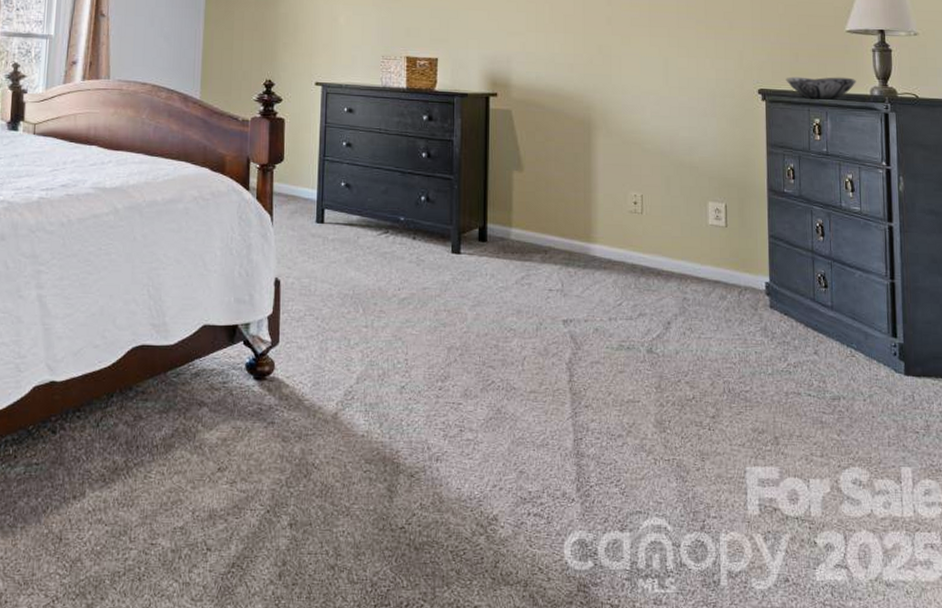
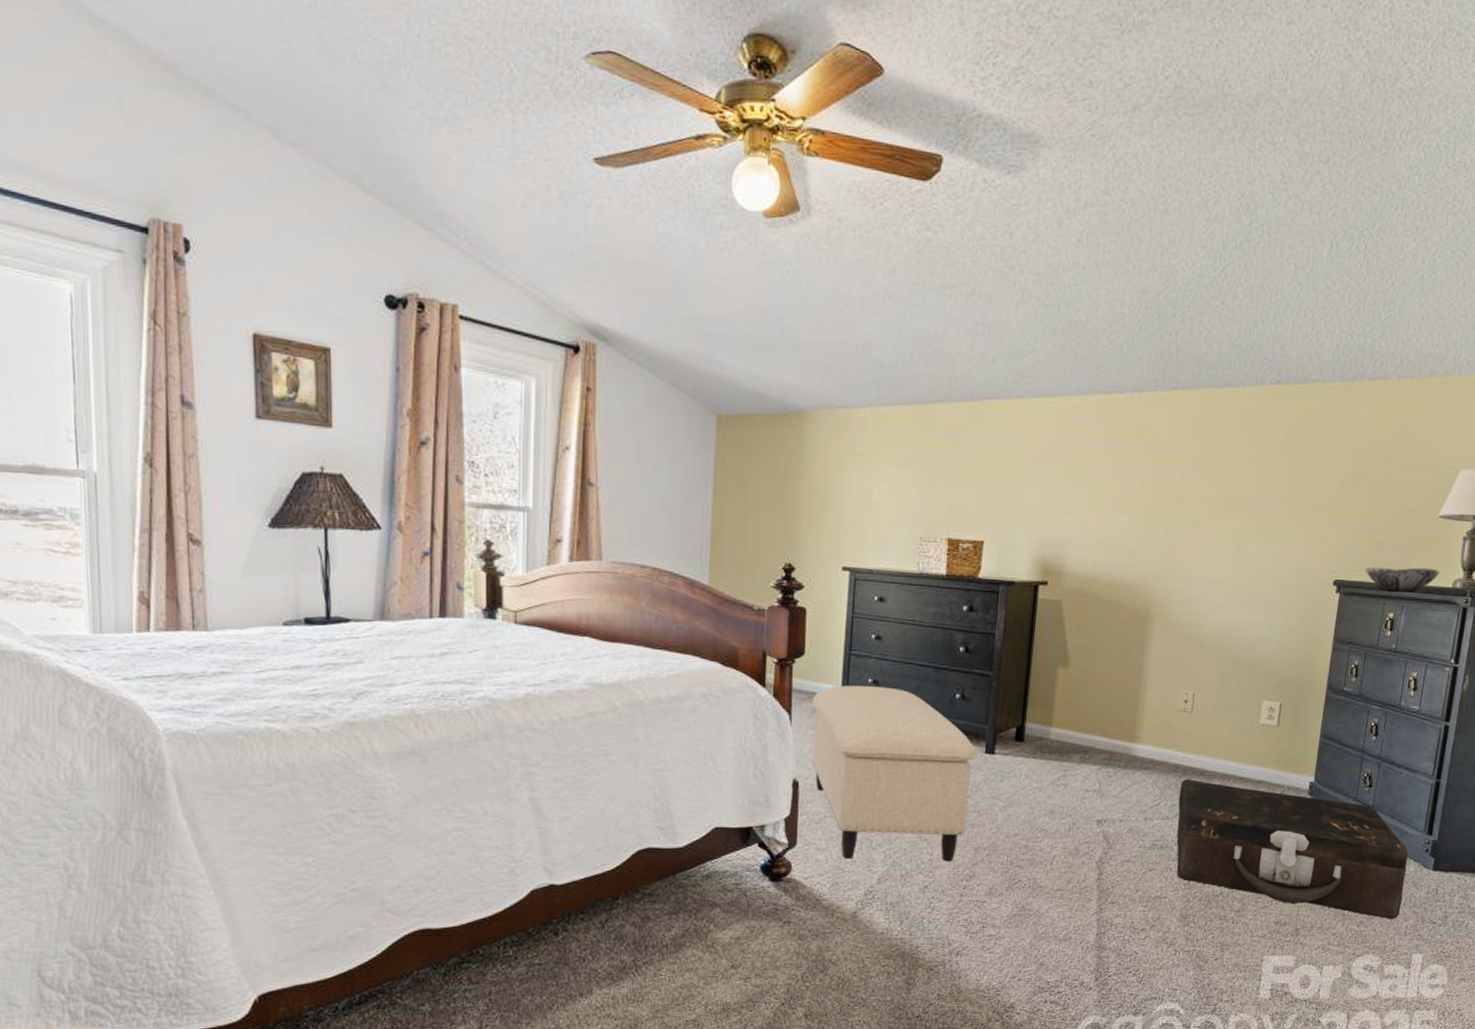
ottoman: none [291,189,444,362] -> present [812,685,977,862]
suitcase: none [639,279,880,428] -> present [1176,779,1409,919]

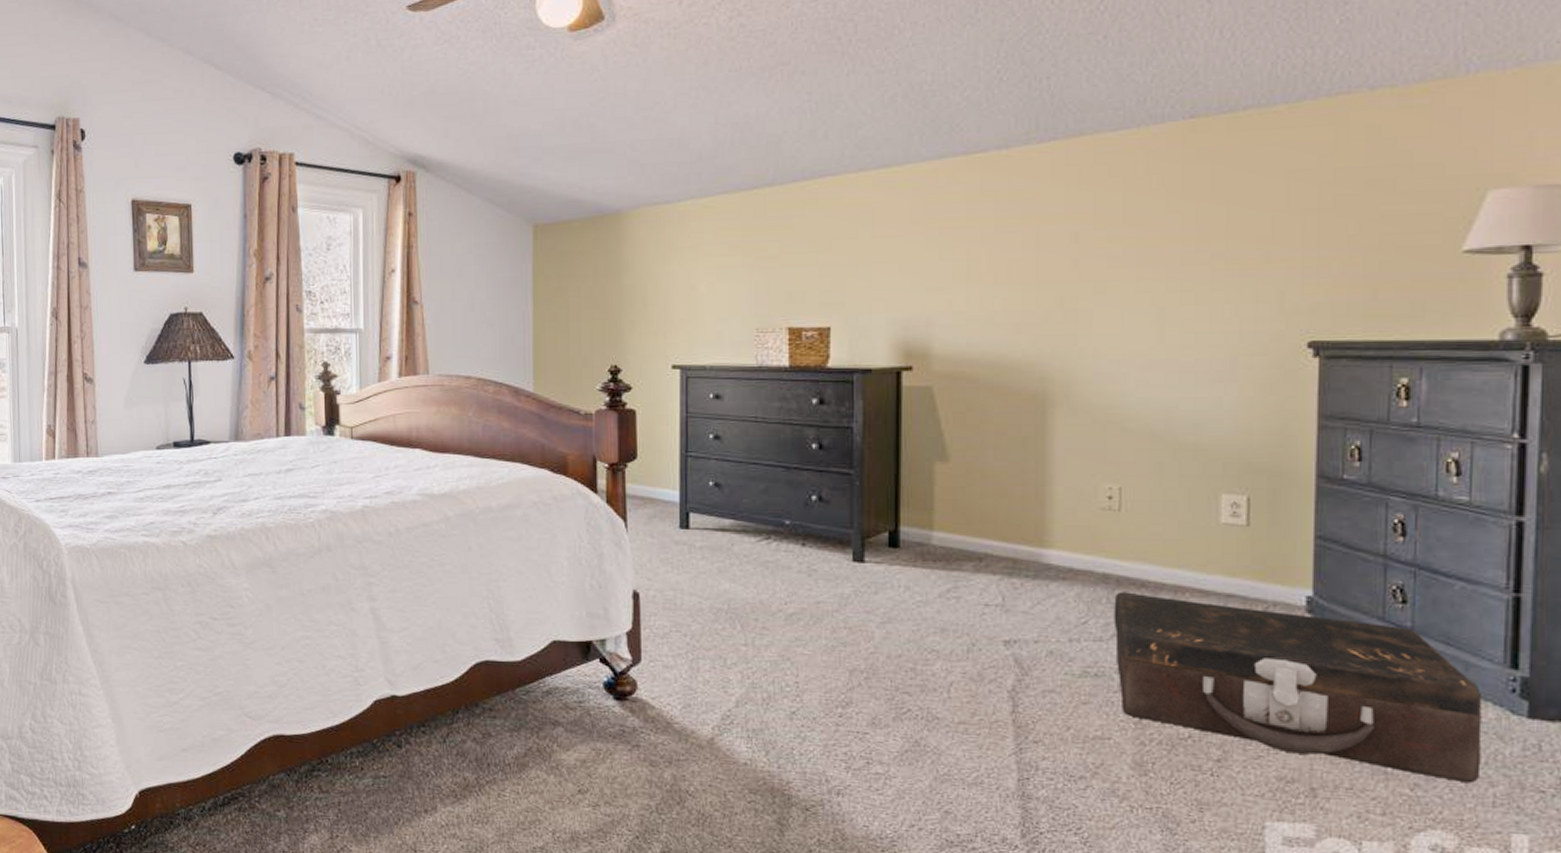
ottoman: present [812,685,977,862] -> none [649,489,843,685]
decorative bowl: present [1365,566,1440,594] -> none [1354,317,1476,352]

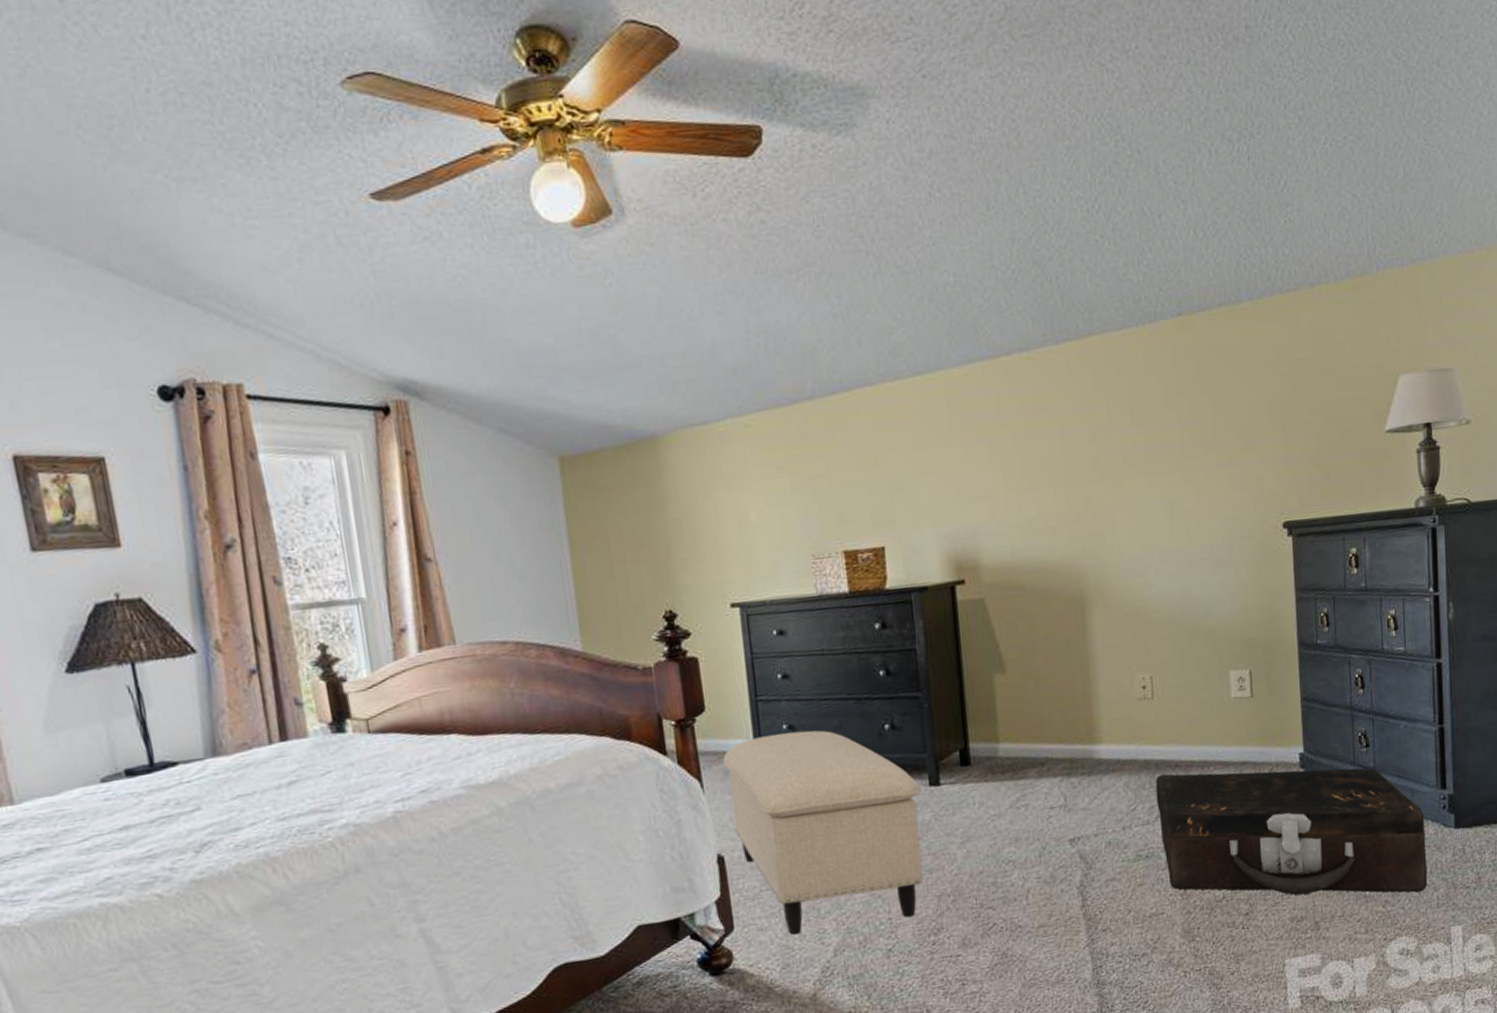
ottoman: none [649,489,843,685] -> present [723,730,923,935]

